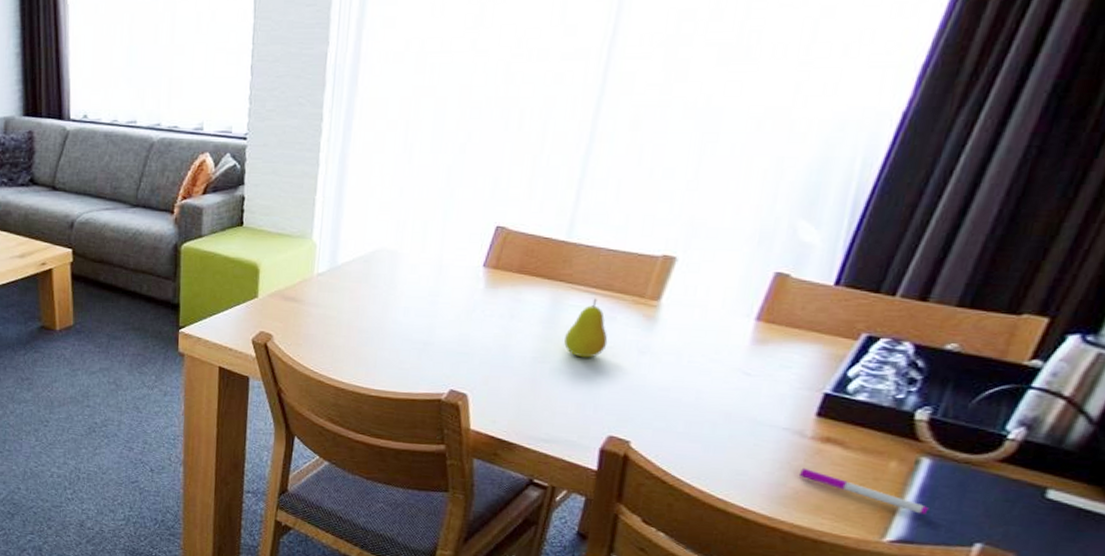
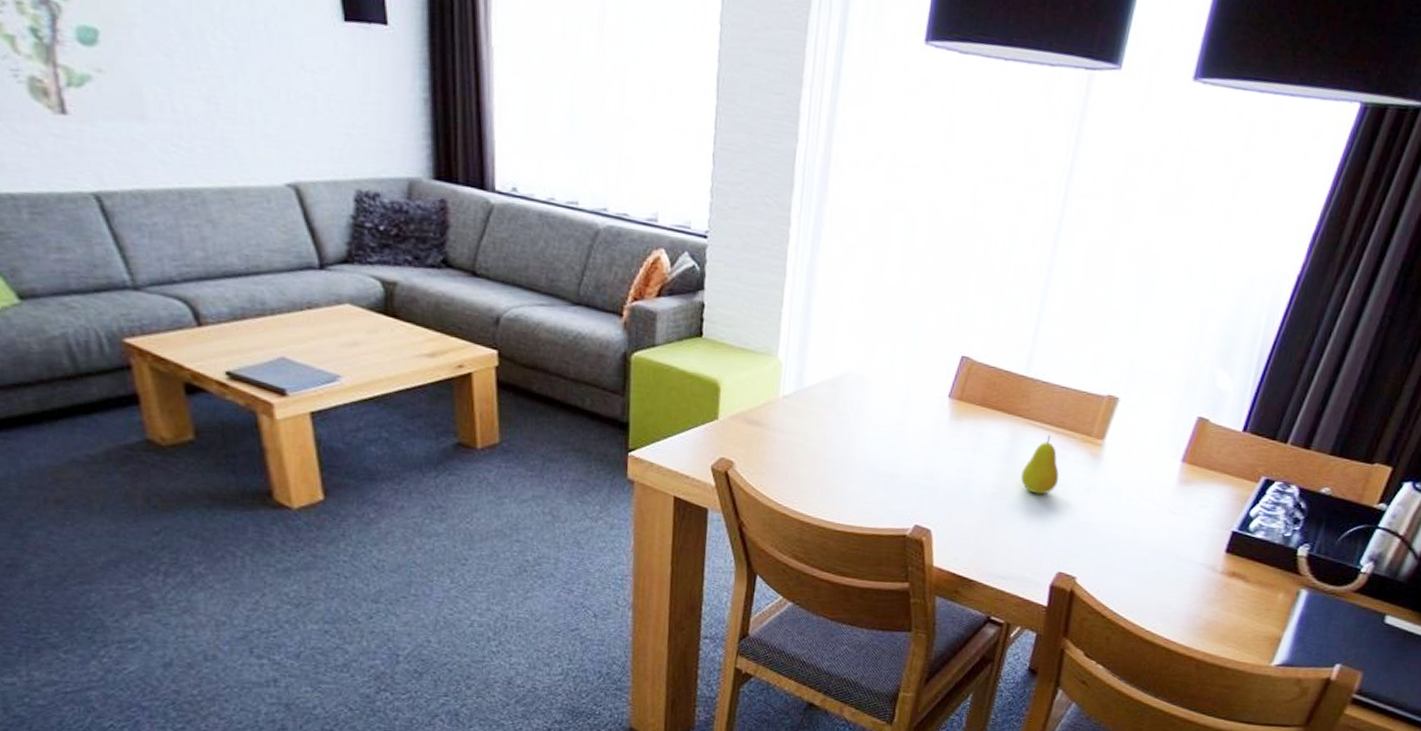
pen: present [798,467,929,514] -> none [1210,600,1305,640]

